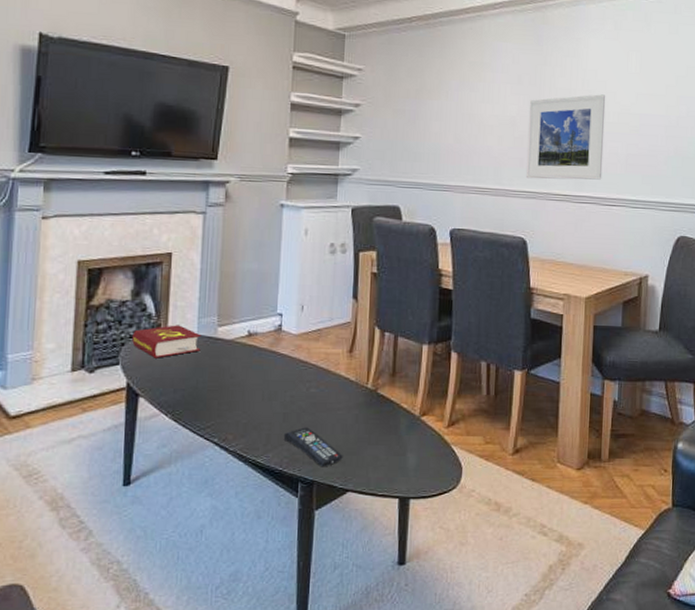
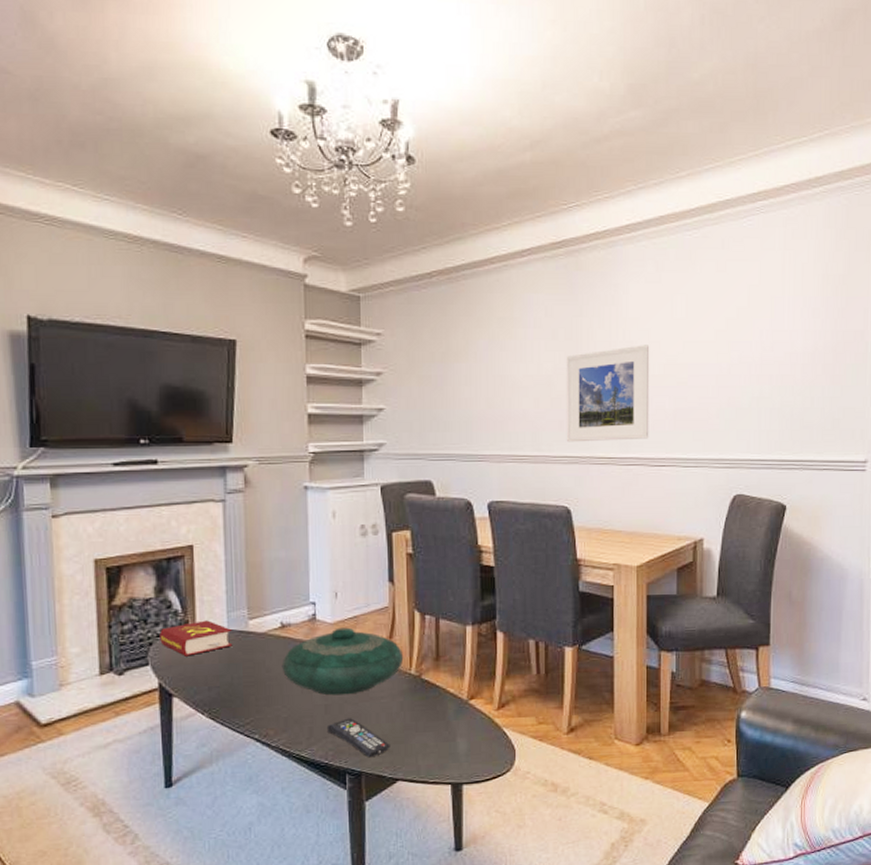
decorative bowl: none [245,339,362,405] -> present [281,627,404,696]

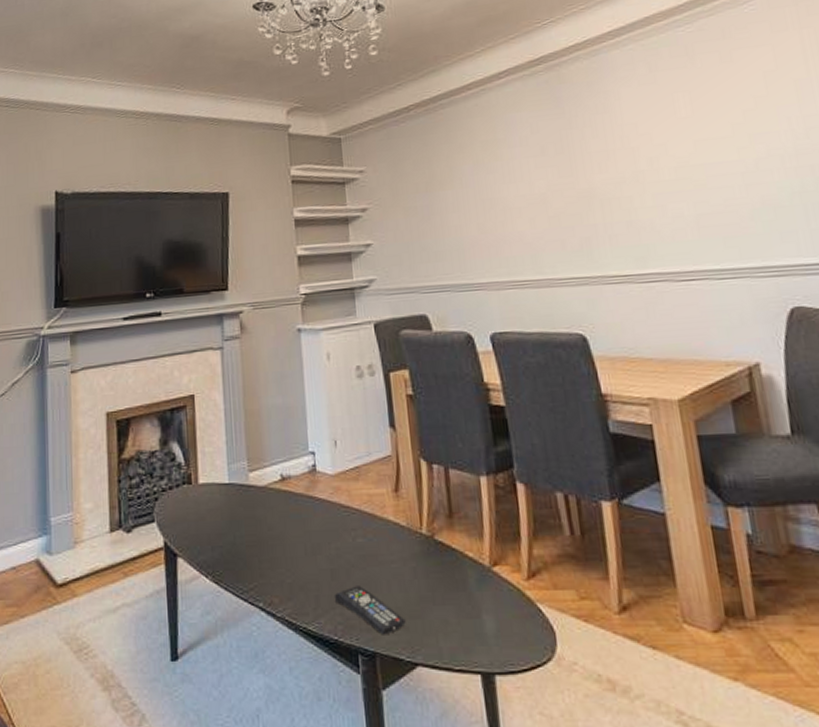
book: present [160,620,233,656] -> none [164,473,234,512]
decorative bowl: present [281,627,404,696] -> none [283,479,413,558]
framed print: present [566,345,650,442] -> none [559,149,670,263]

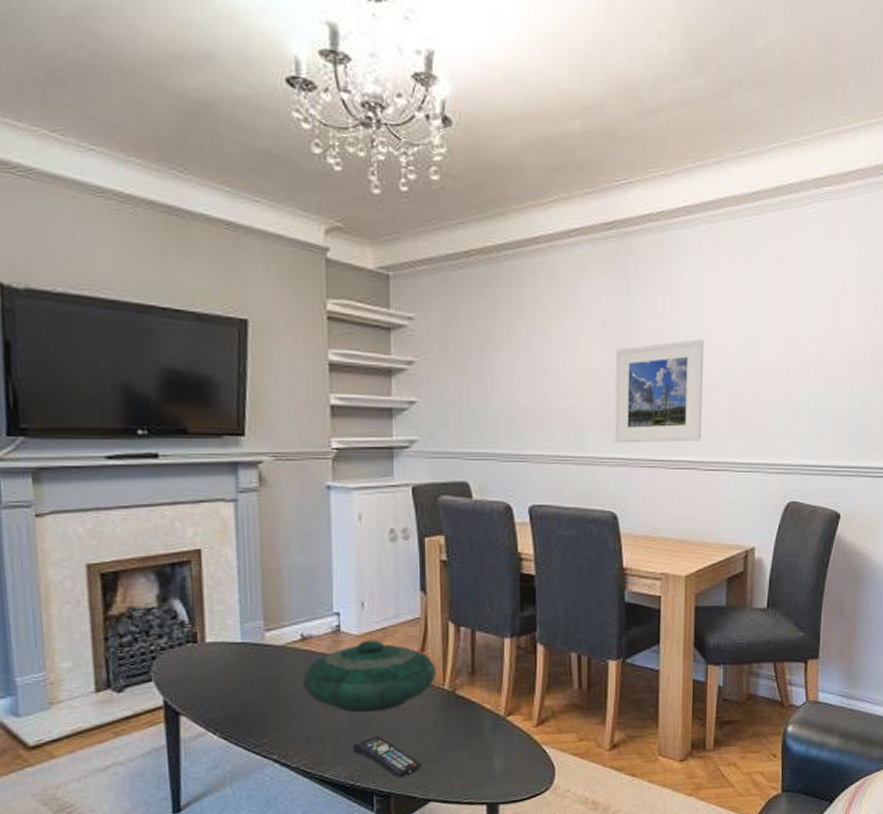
decorative bowl: none [283,479,413,558] -> present [302,640,437,713]
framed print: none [559,149,670,263] -> present [614,339,705,443]

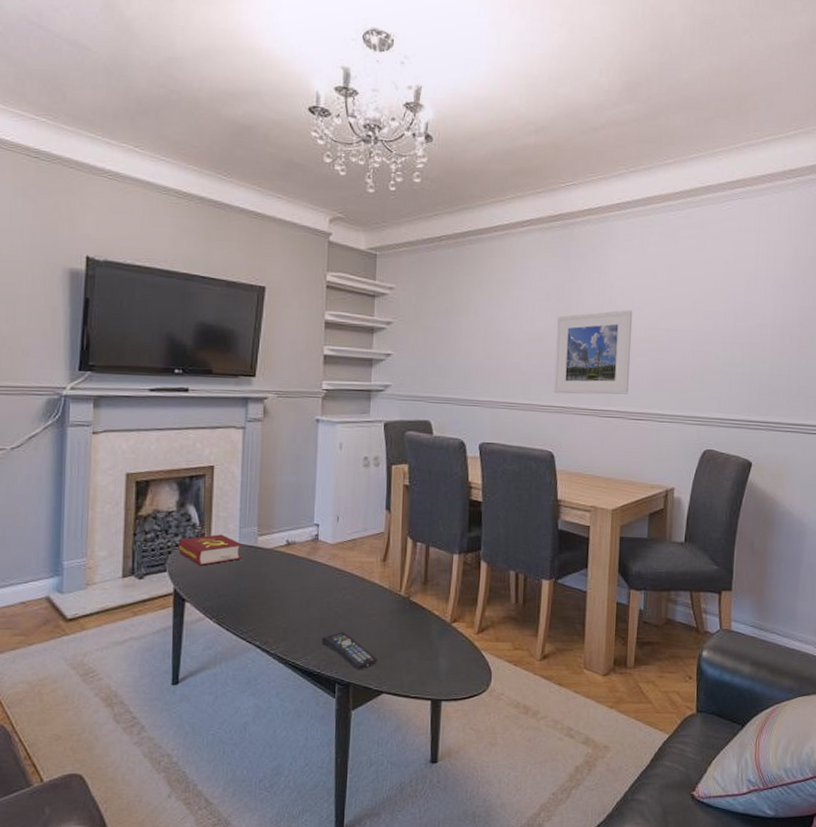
book: none [164,632,247,671] -> present [178,534,243,566]
decorative bowl: present [302,640,437,713] -> none [284,548,395,611]

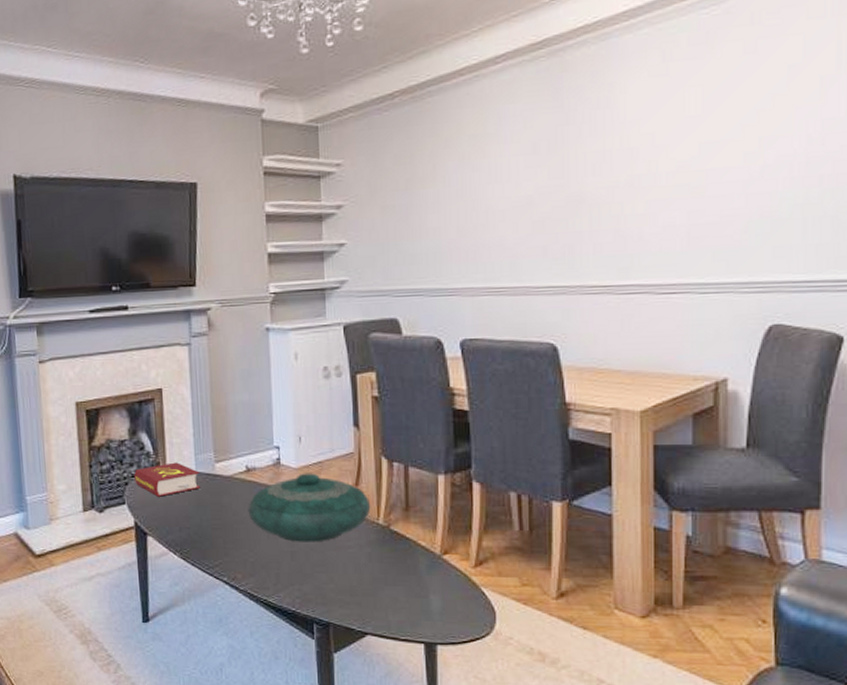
decorative bowl: none [284,548,395,611] -> present [248,473,371,542]
remote control: present [321,632,378,670] -> none [293,566,359,609]
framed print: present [553,310,633,395] -> none [549,151,655,271]

